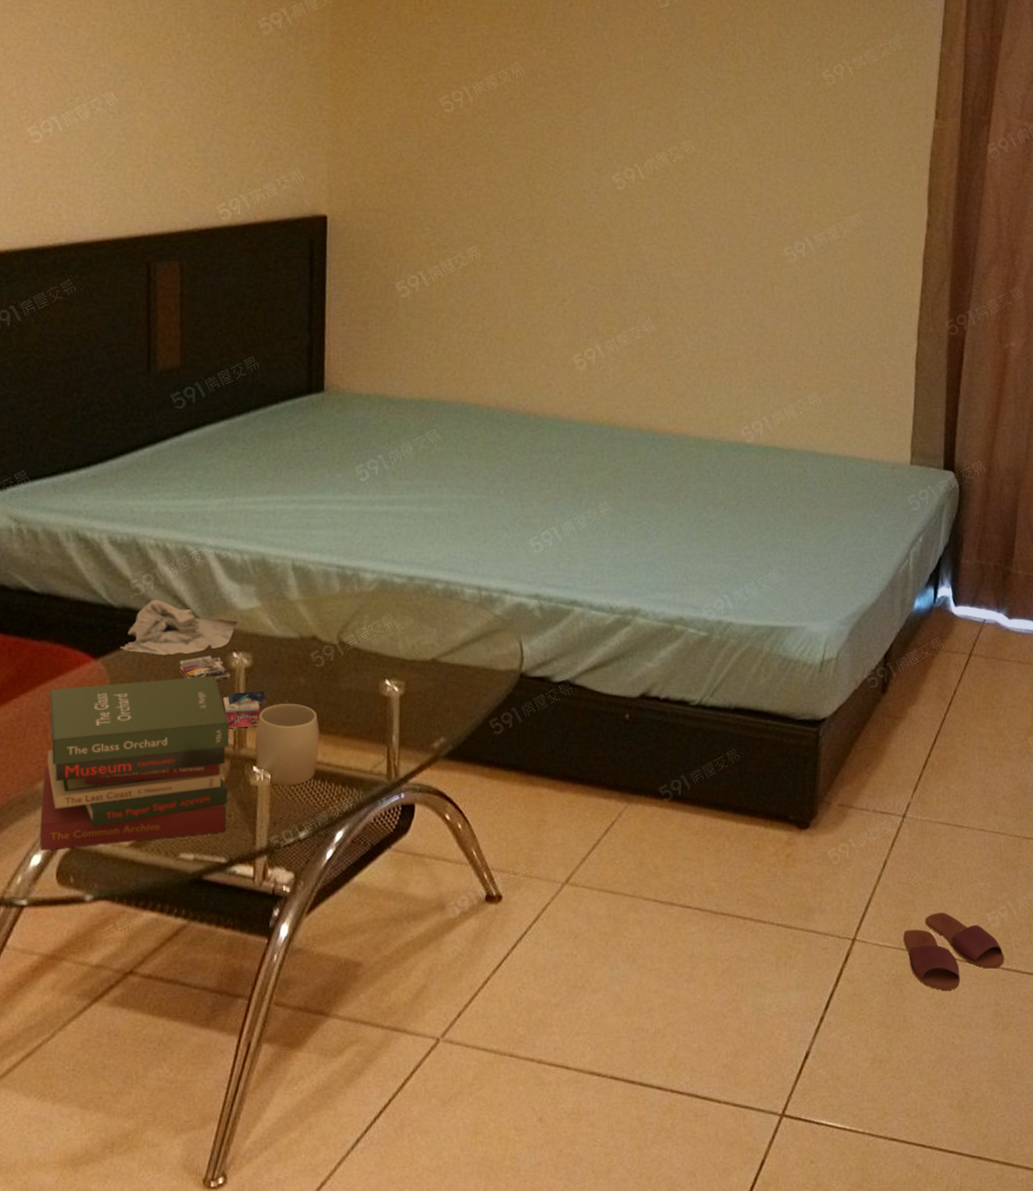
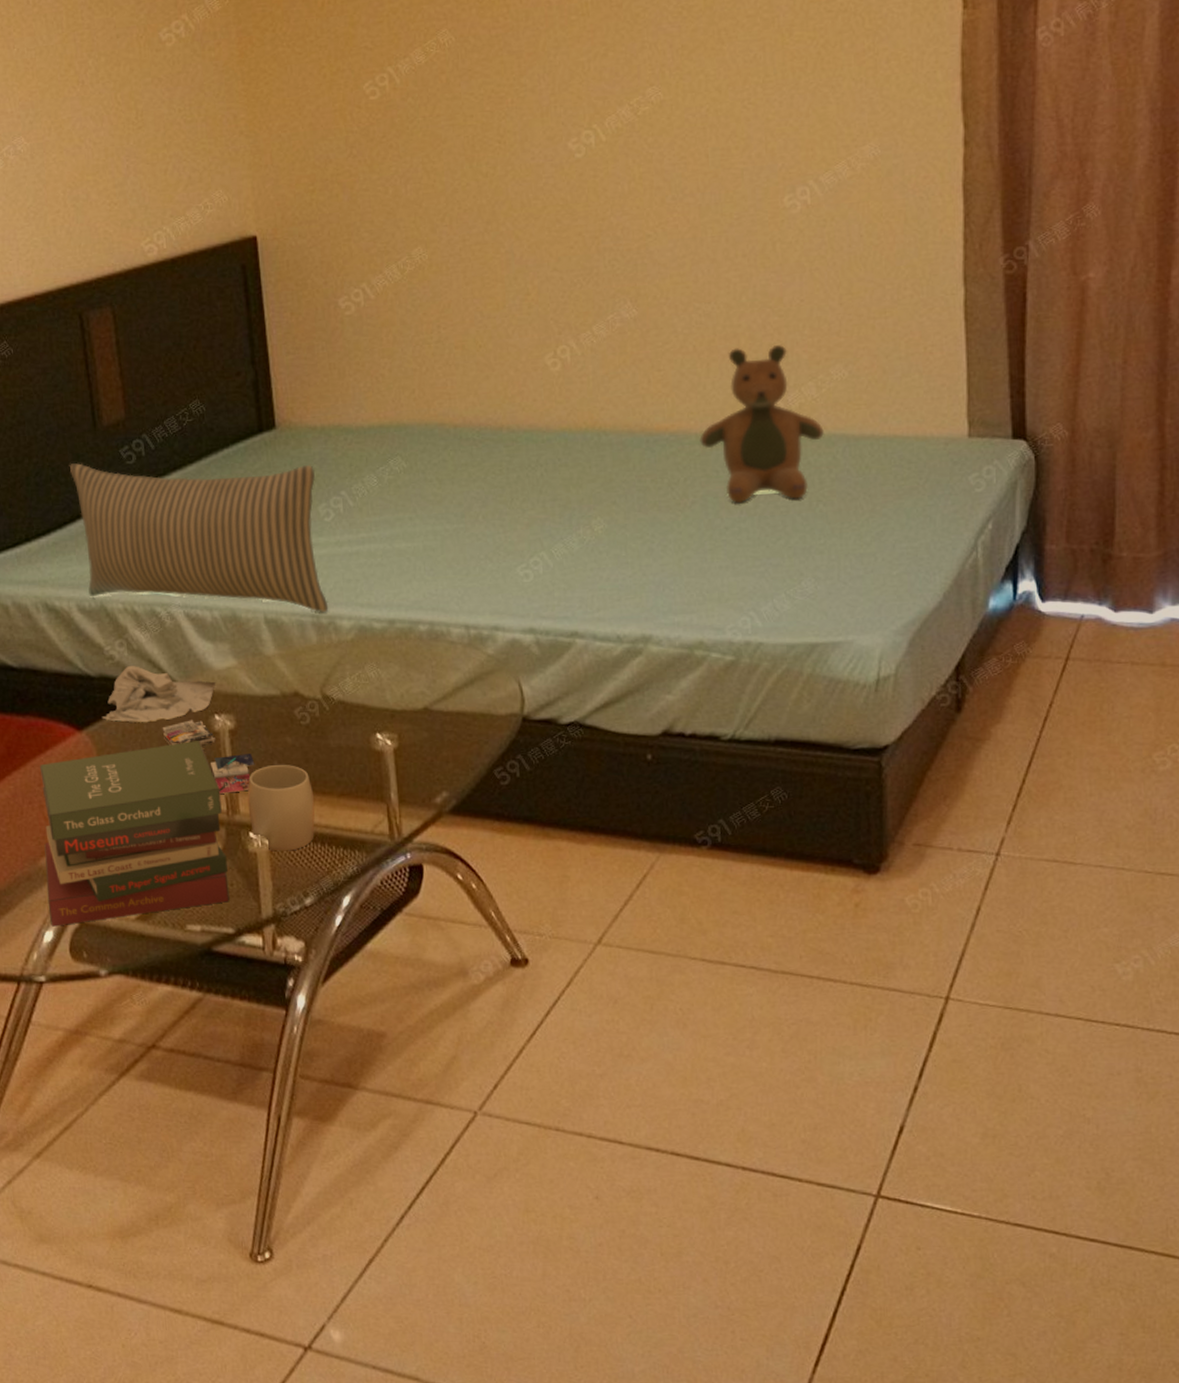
pillow: none [118,402,356,564] -> present [69,463,329,612]
teddy bear: none [696,369,798,502] -> present [699,345,824,504]
slippers: present [903,913,1005,990] -> none [1009,965,1143,1055]

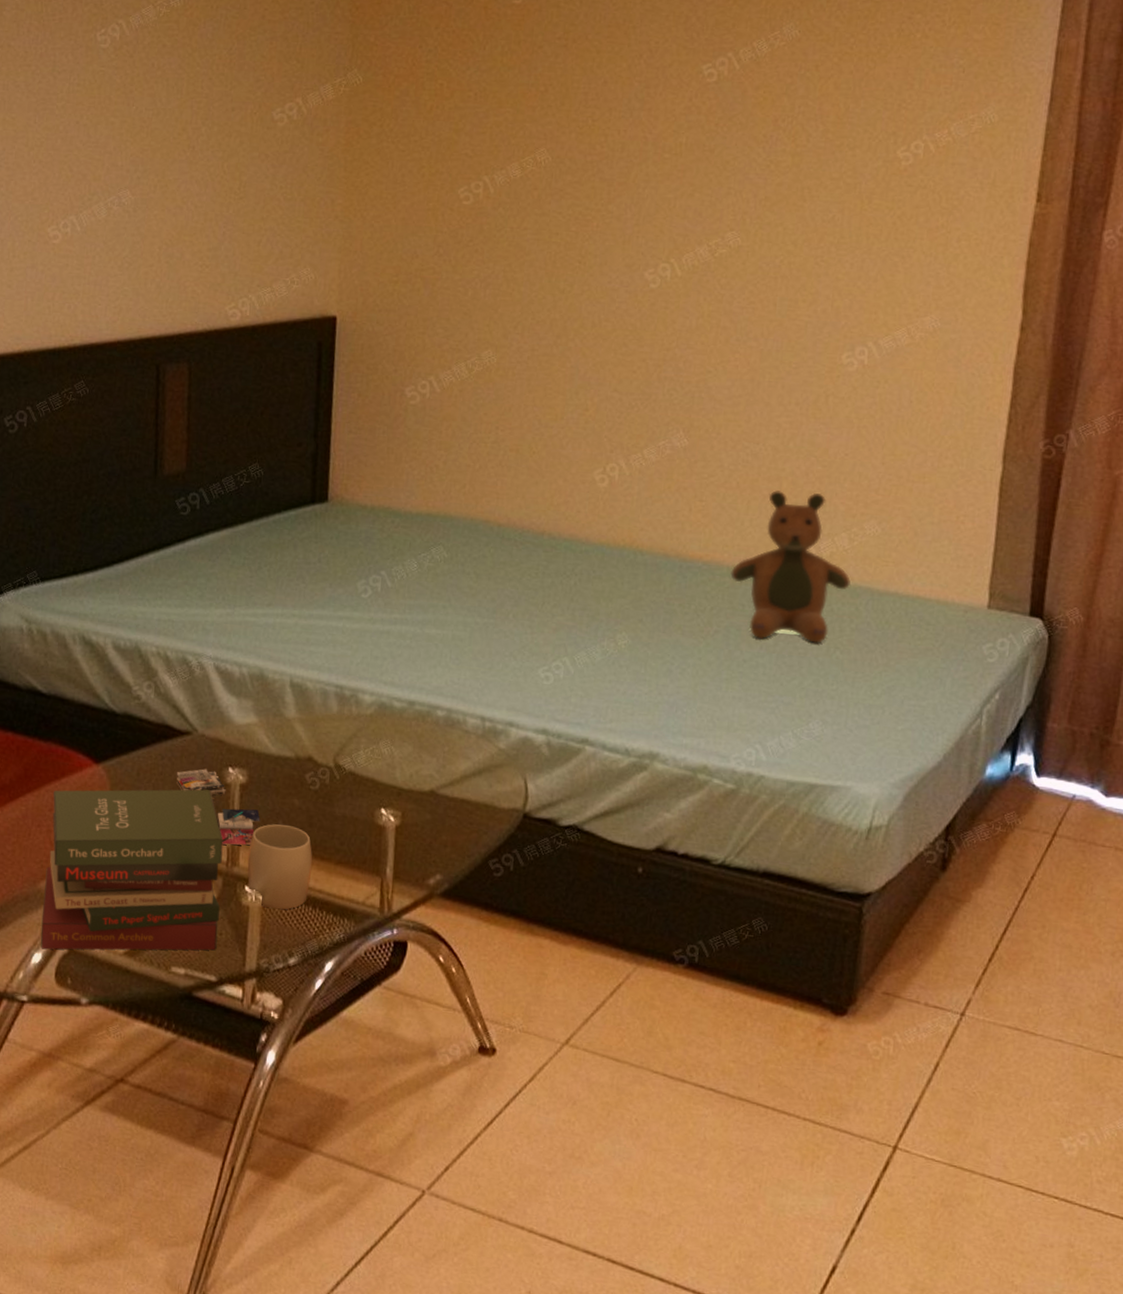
pillow: present [69,463,329,612] -> none [125,506,359,684]
tissue: present [102,666,216,723] -> none [121,708,235,766]

